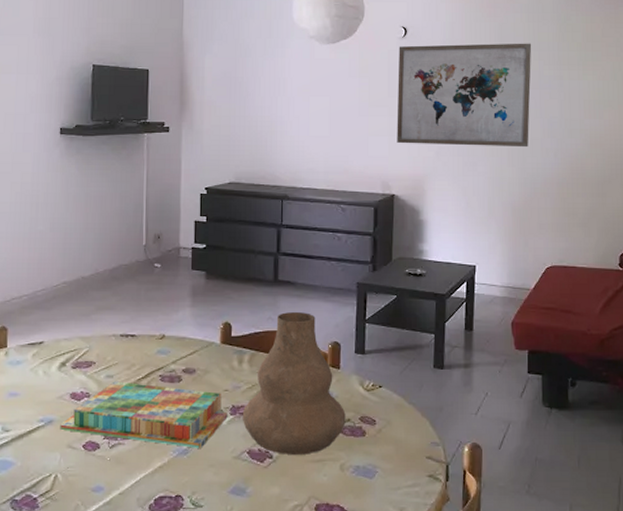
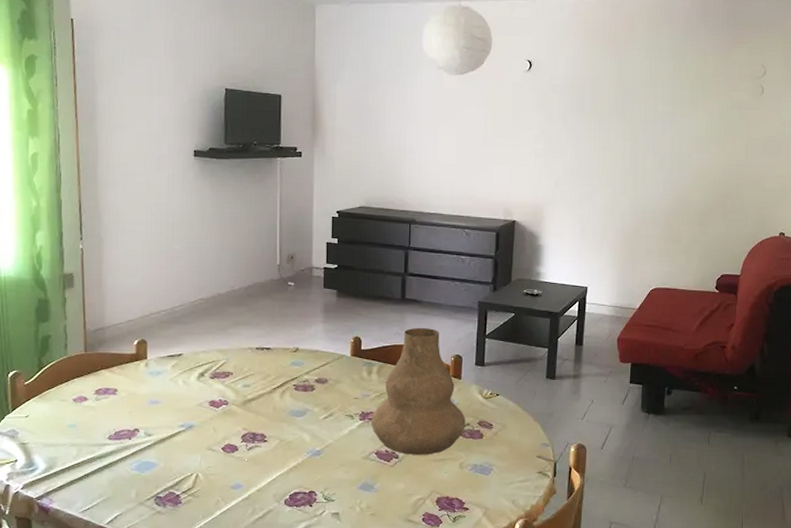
board game: present [60,381,228,448] -> none [200,390,357,450]
wall art: present [397,43,532,148] -> none [519,79,648,179]

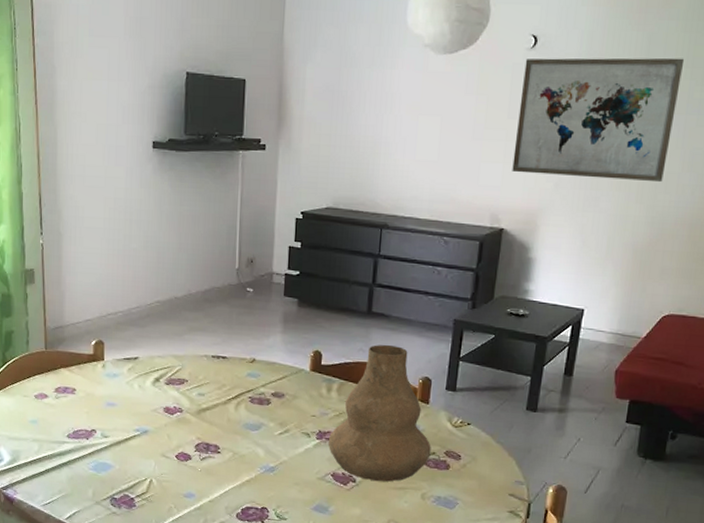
wall art: none [519,79,648,179] -> present [512,58,685,183]

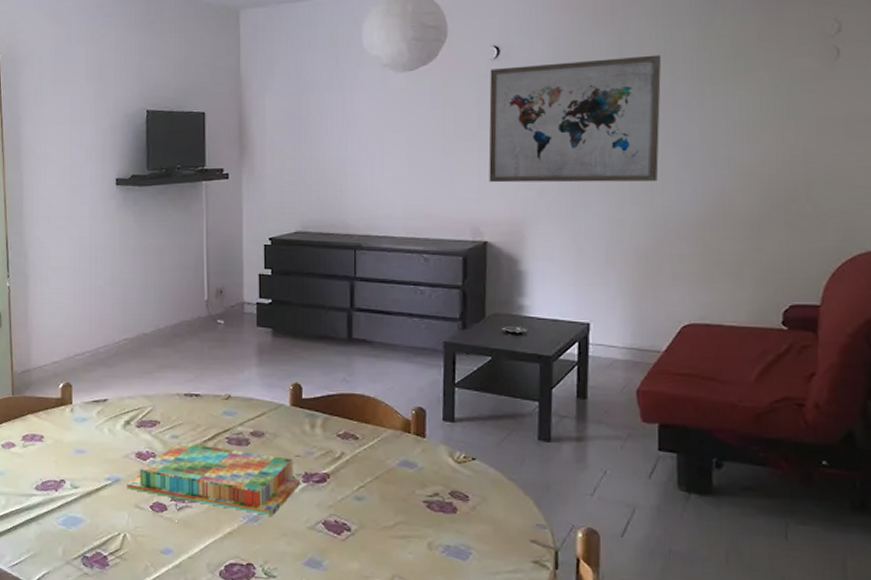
board game: none [154,399,314,467] -> present [127,442,300,516]
vase: present [328,344,431,482] -> none [316,373,433,530]

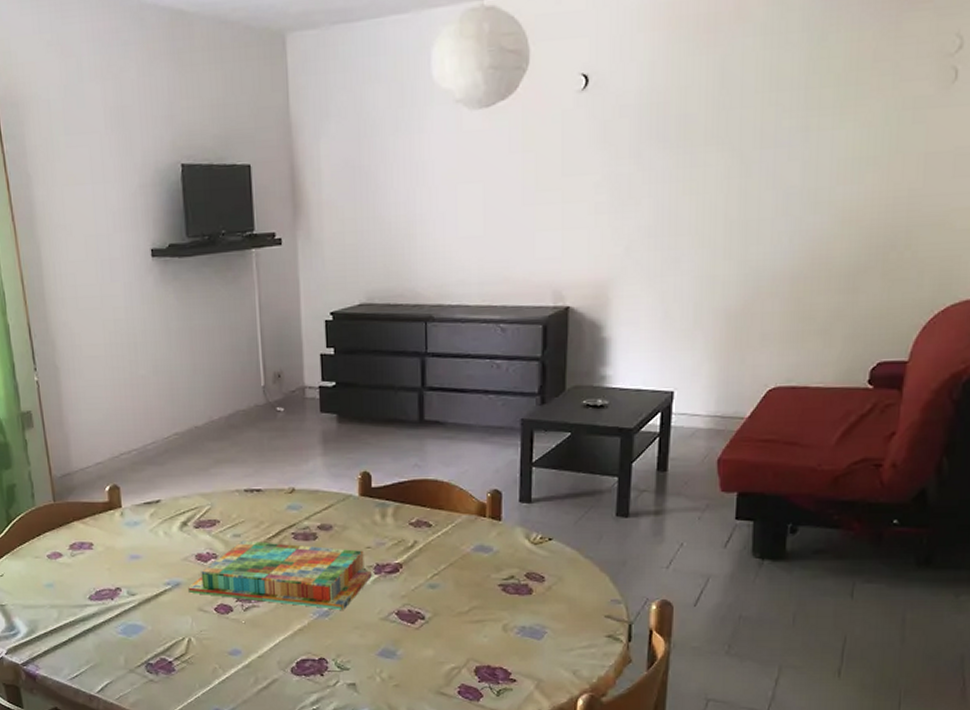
wall art: present [488,54,662,183] -> none [573,81,767,239]

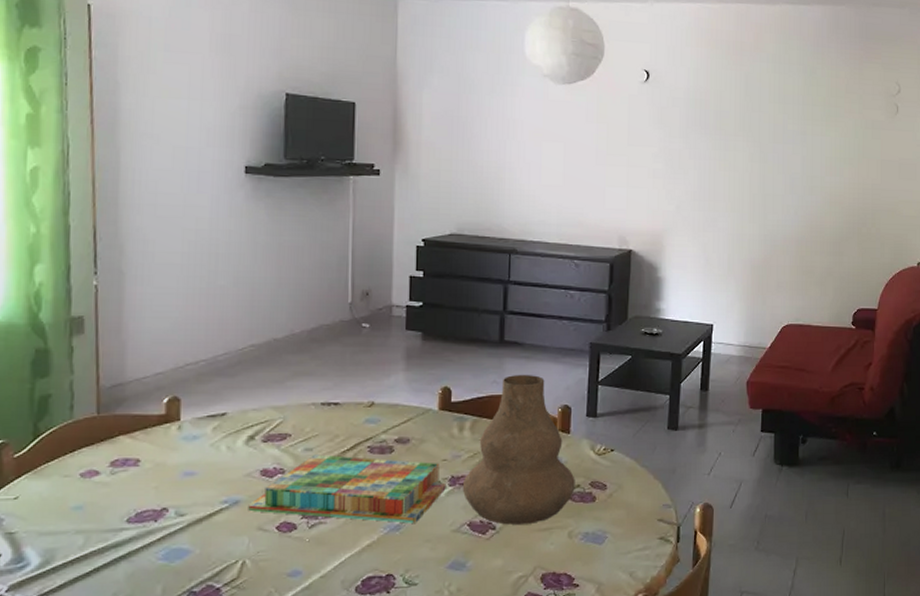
vase: none [388,456,509,615] -> present [462,374,575,525]

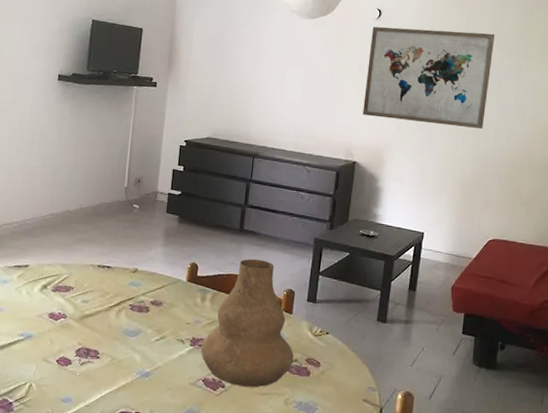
board game: present [248,454,446,523] -> none [37,306,188,373]
wall art: none [636,91,777,204] -> present [362,26,496,130]

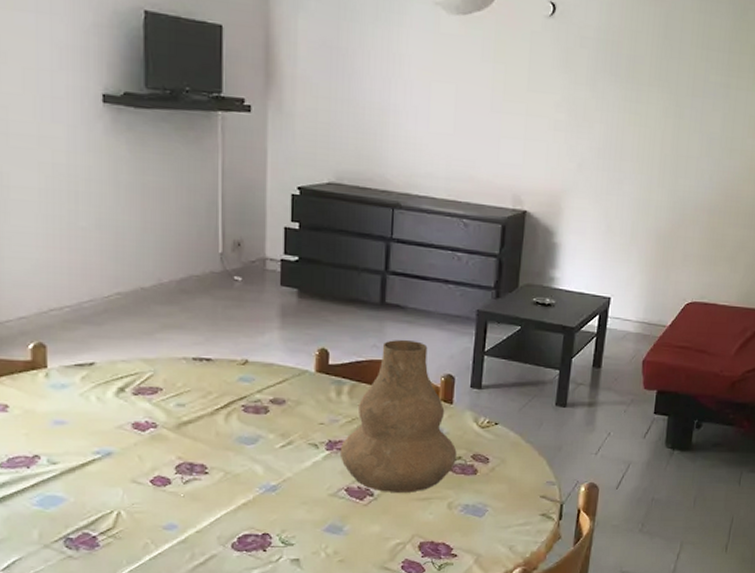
wall art: present [362,26,496,130] -> none [533,27,700,167]

